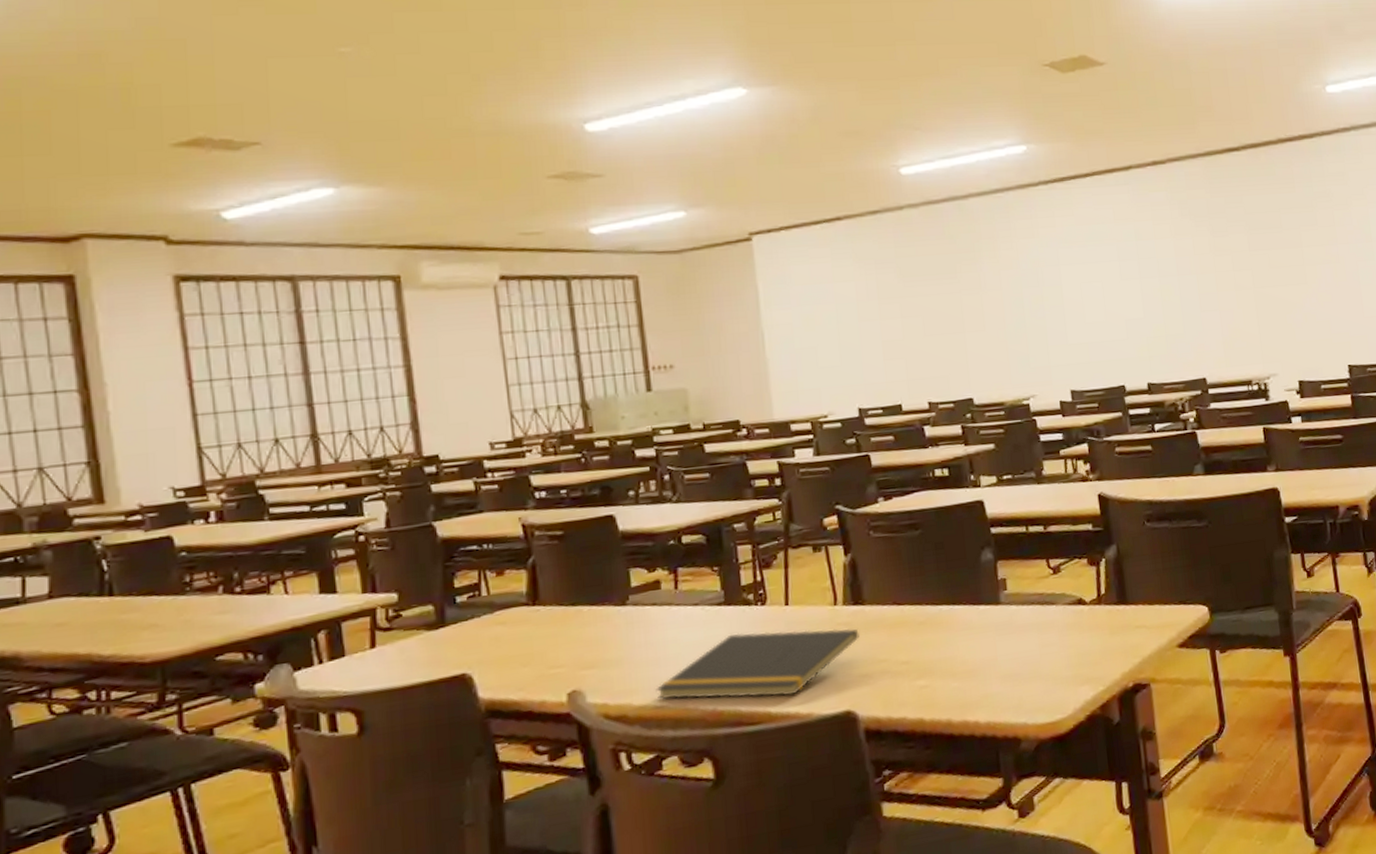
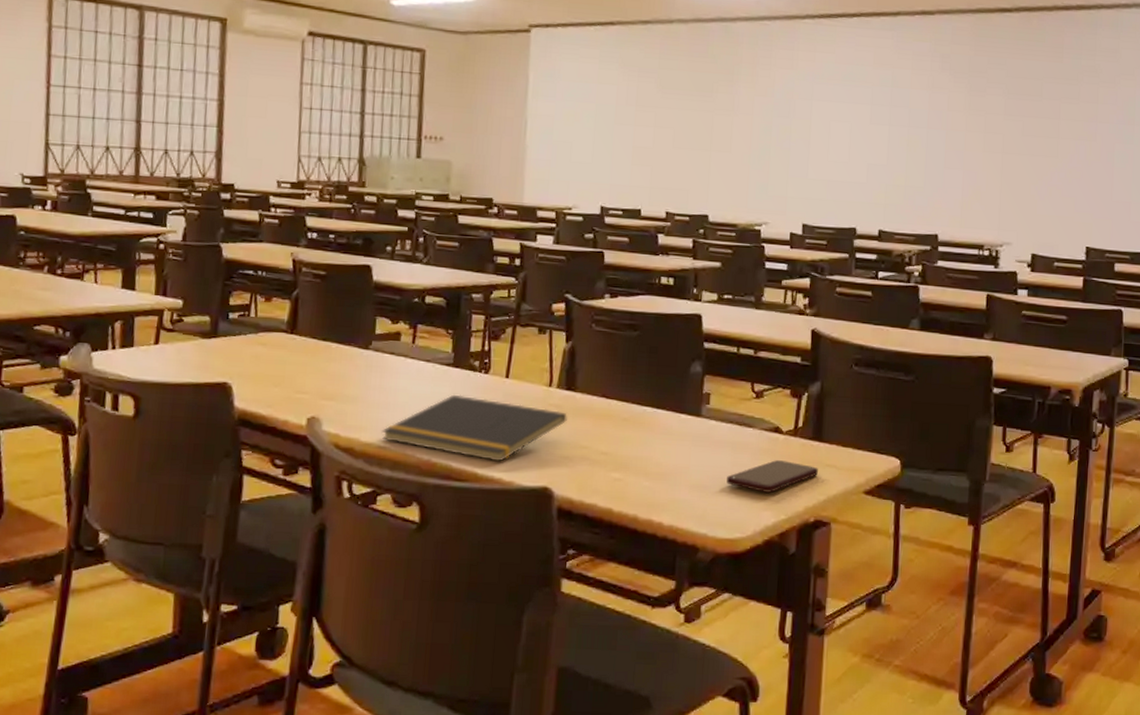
smartphone: none [1037,630,1129,668] -> present [726,460,818,493]

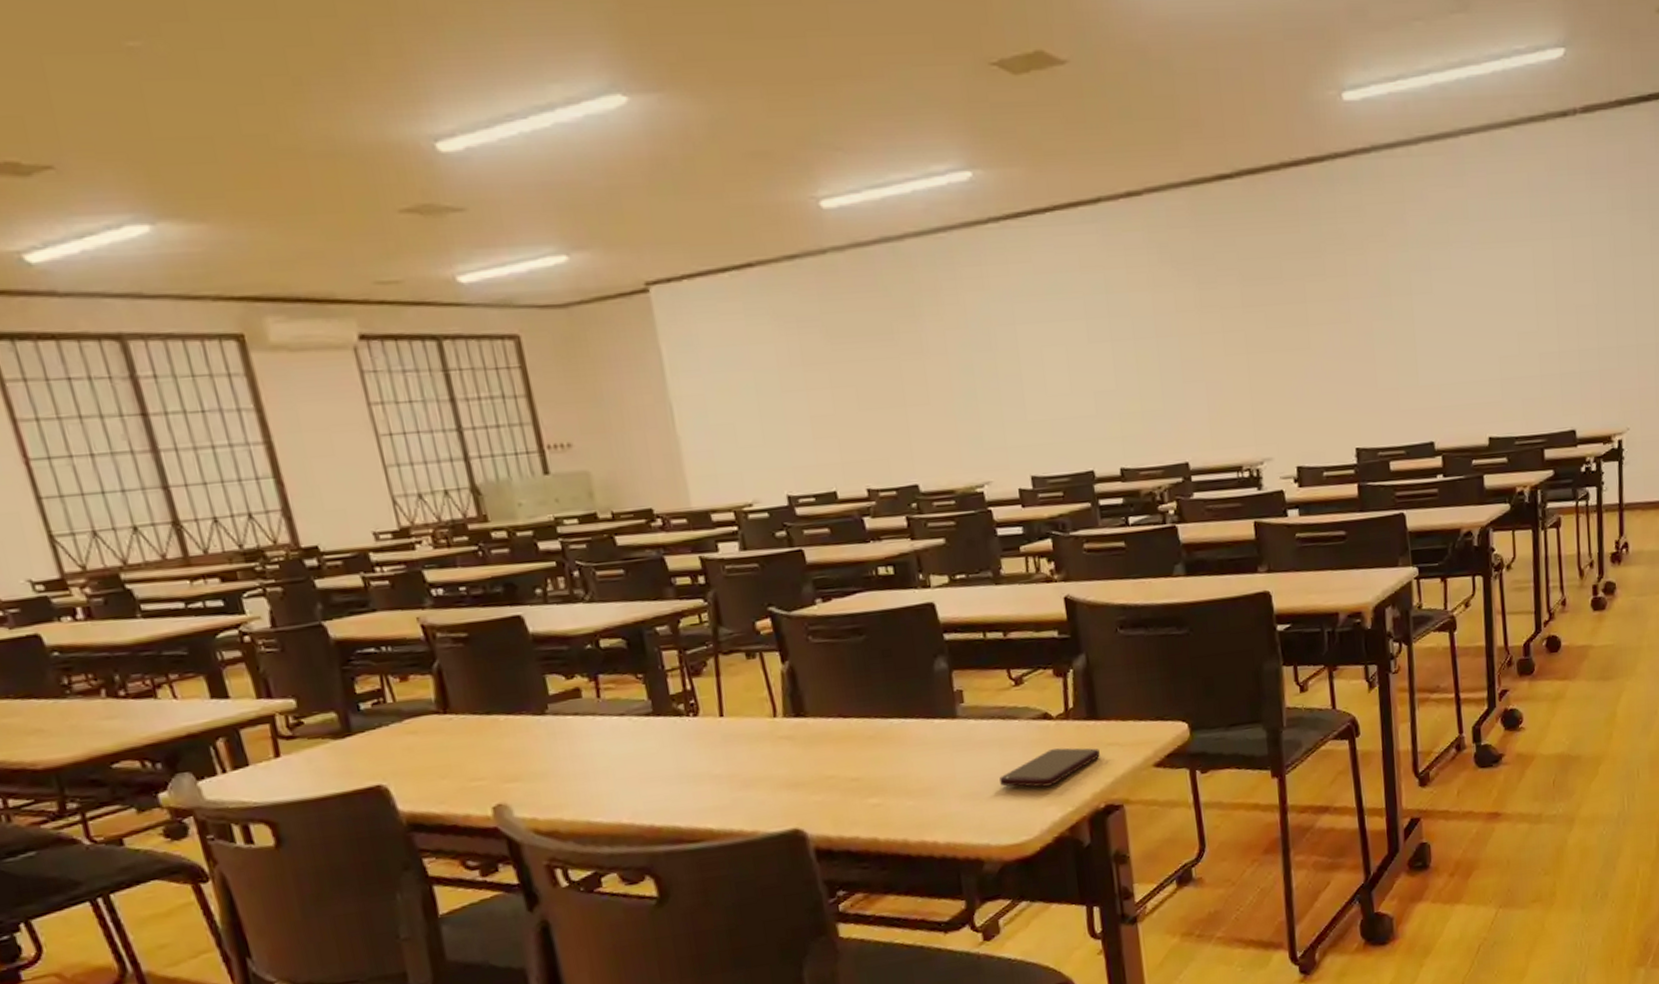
notepad: present [381,394,567,462] -> none [586,742,804,815]

